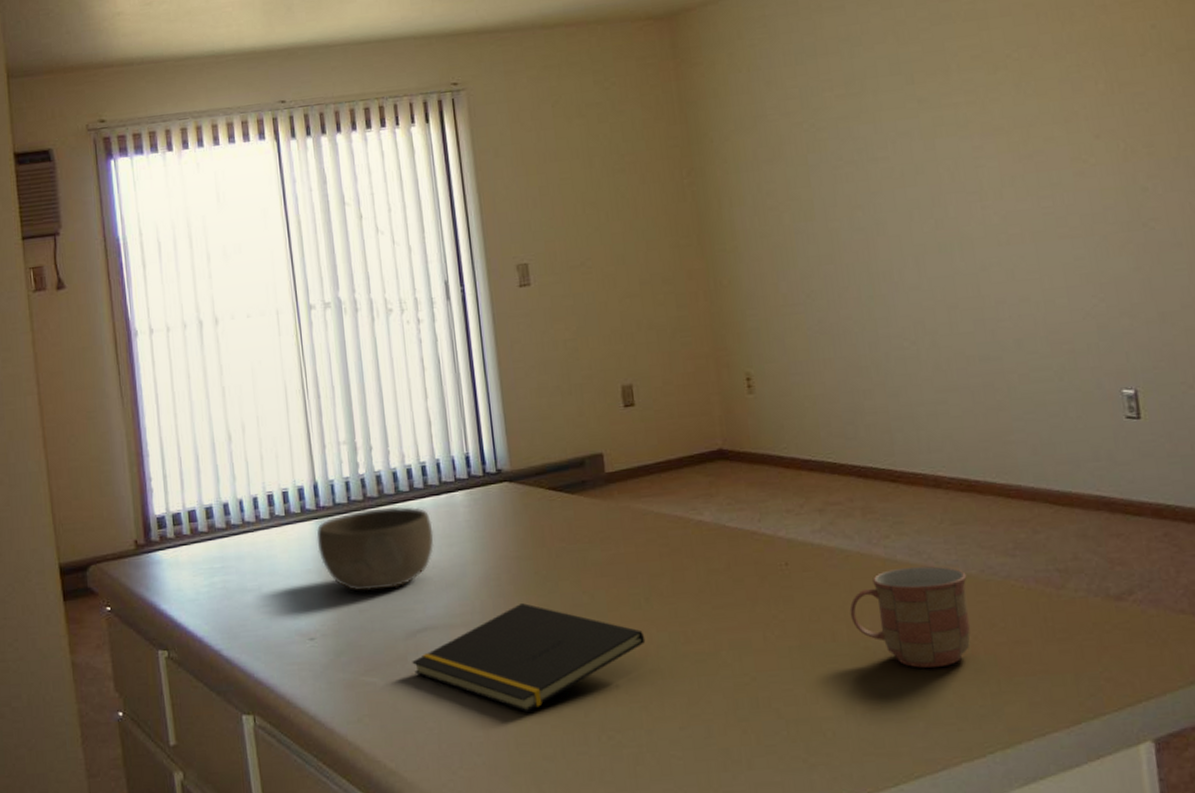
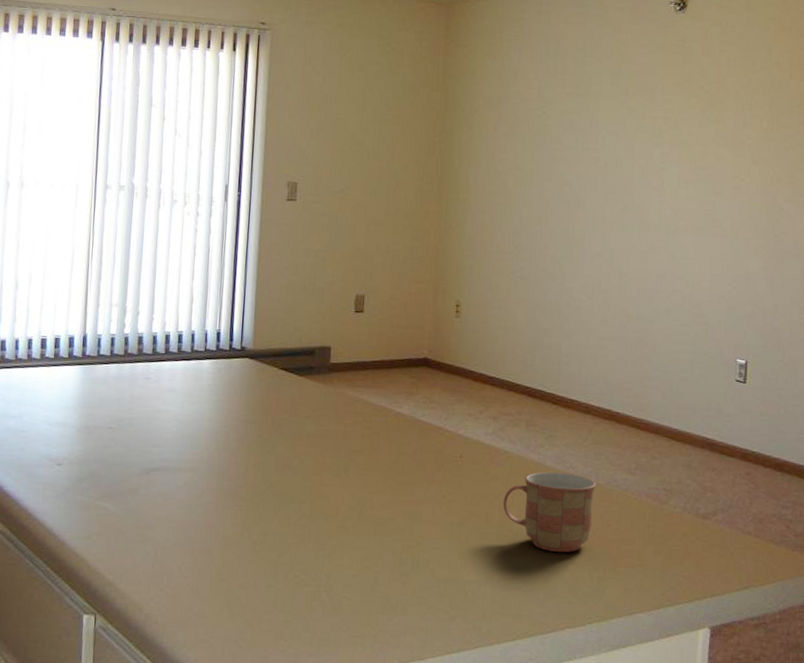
bowl: present [316,506,434,591] -> none [77,363,180,432]
notepad: present [412,603,646,713] -> none [142,459,339,548]

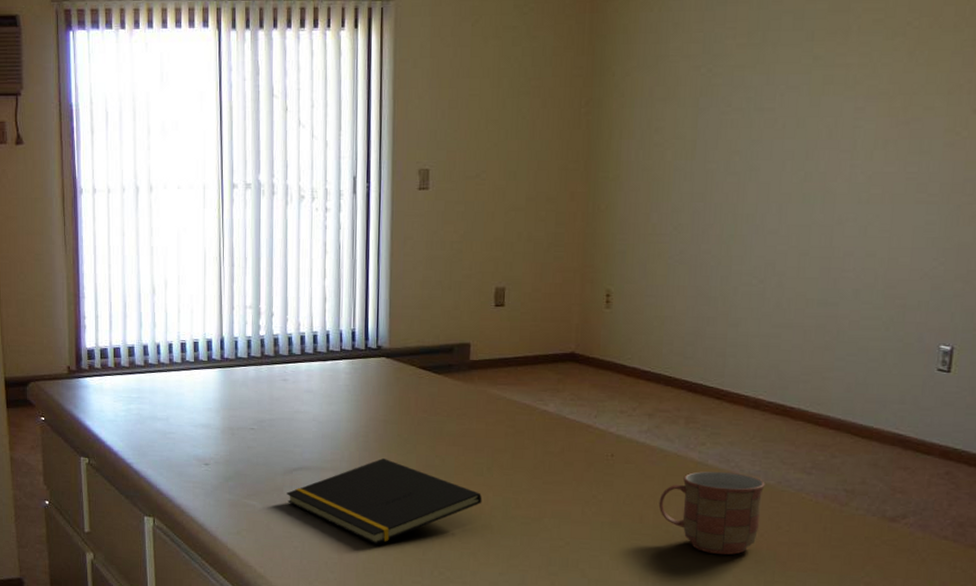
notepad: none [142,459,339,548] -> present [287,458,482,545]

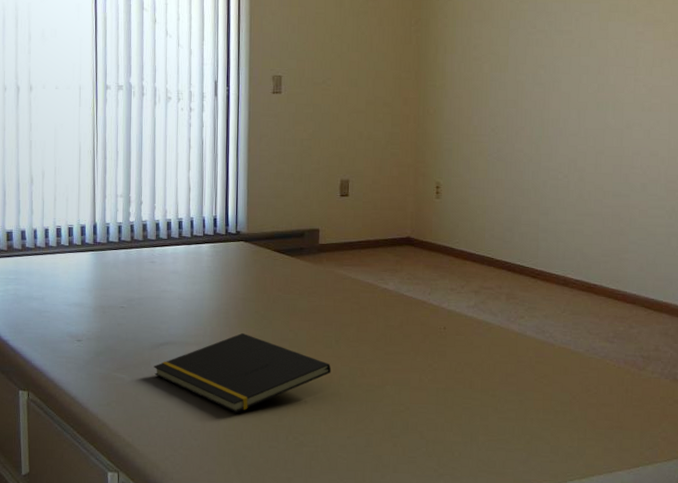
mug: present [658,471,765,555] -> none [486,341,576,415]

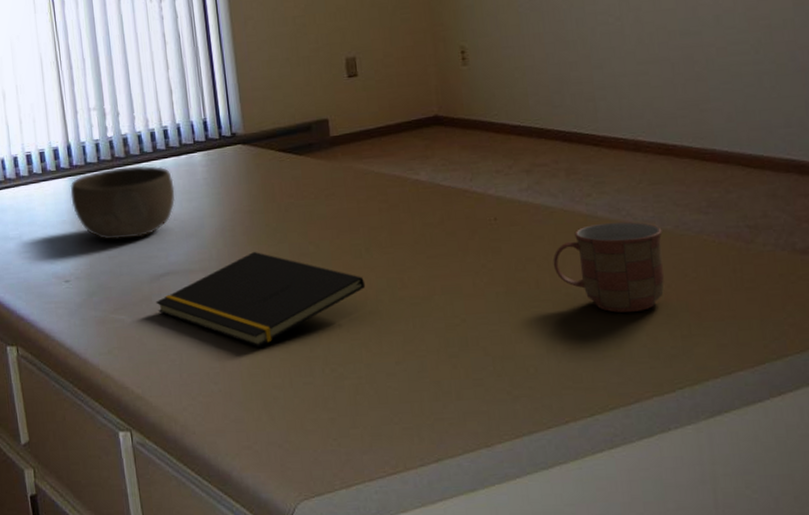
bowl: none [91,249,182,311] -> present [70,165,175,240]
mug: none [486,341,576,415] -> present [552,221,665,313]

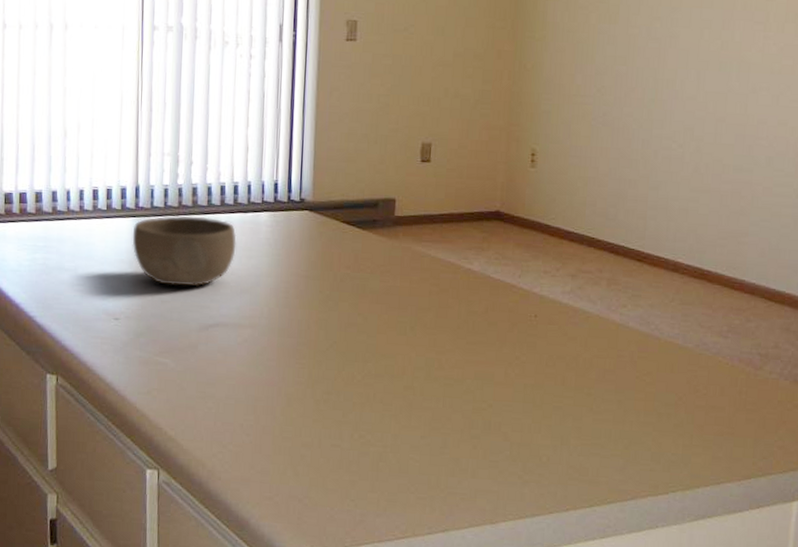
notepad: present [156,252,366,347] -> none [201,316,405,406]
mug: present [552,221,665,313] -> none [580,333,684,418]

